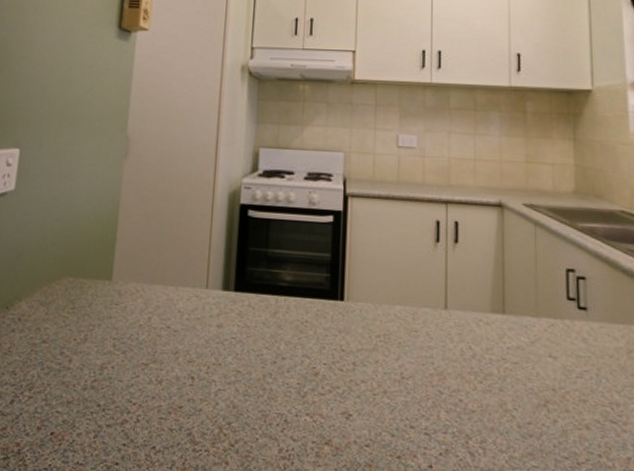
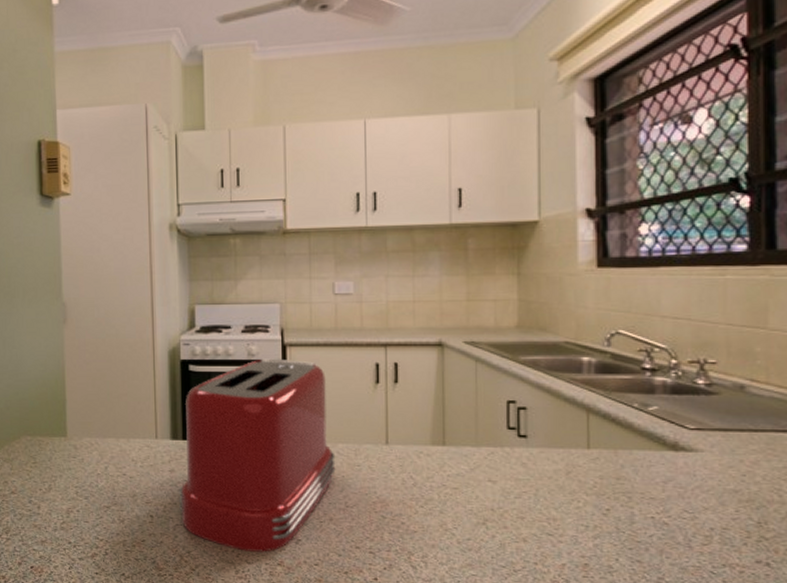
toaster: none [223,208,393,428] -> present [179,358,336,552]

